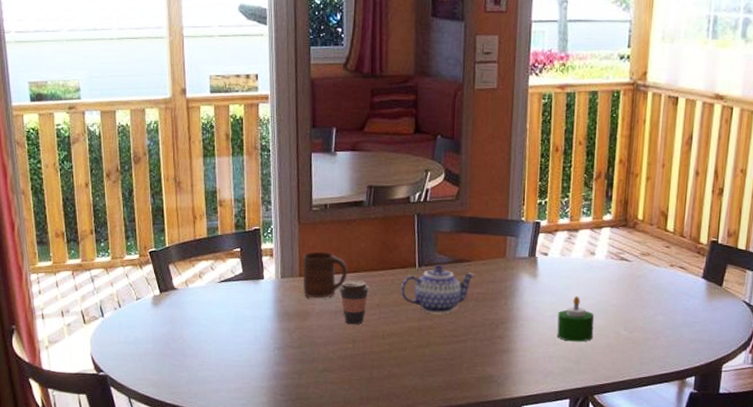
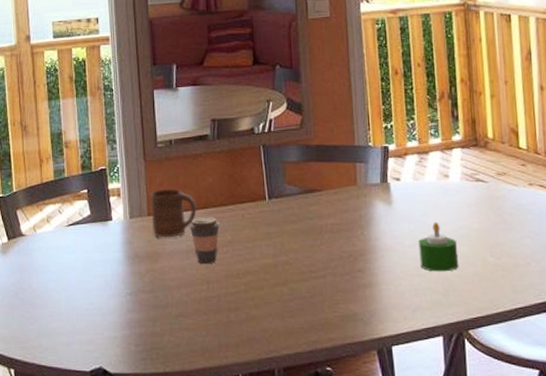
teapot: present [400,264,476,314] -> none [252,196,328,249]

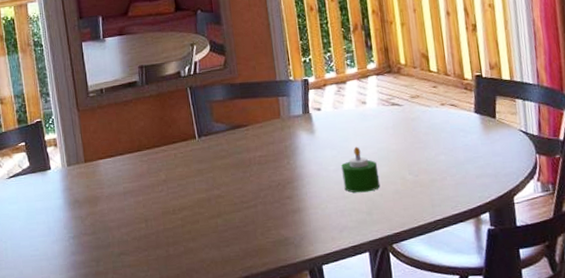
cup: present [150,189,197,238] -> none [86,134,131,183]
coffee cup: present [188,217,221,265] -> none [123,159,155,204]

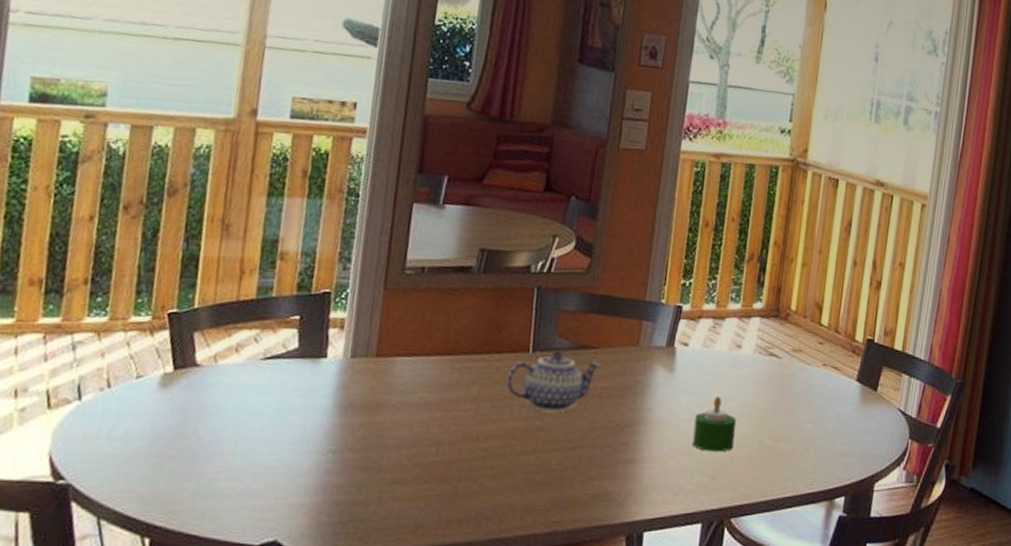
teapot: none [184,133,255,183] -> present [506,350,602,413]

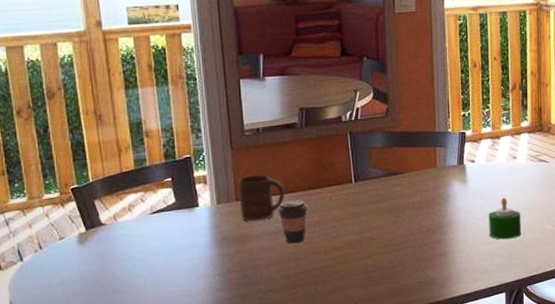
cup: none [378,325,442,387] -> present [238,175,285,222]
coffee cup: none [425,365,468,423] -> present [276,200,309,244]
teapot: present [506,350,602,413] -> none [338,178,410,226]

